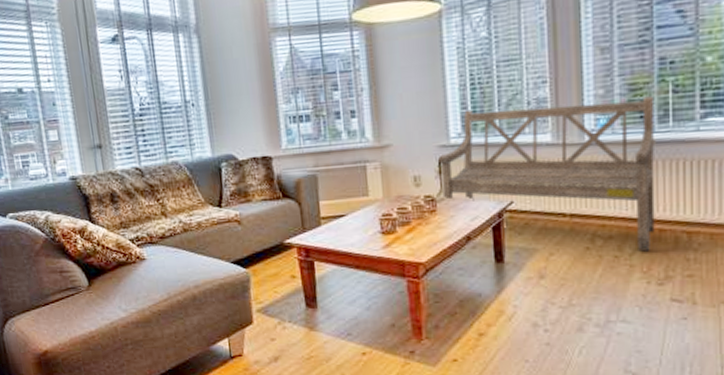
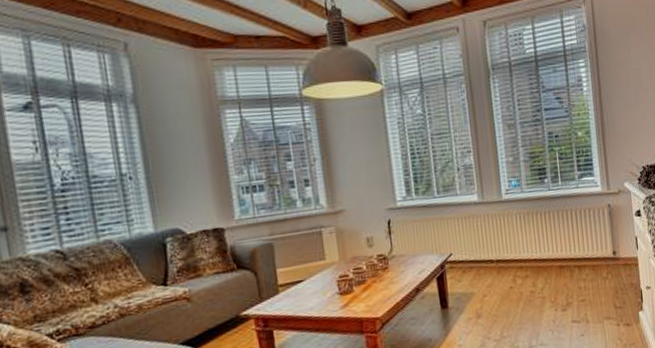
bench: present [438,96,655,252] -> none [387,162,557,285]

